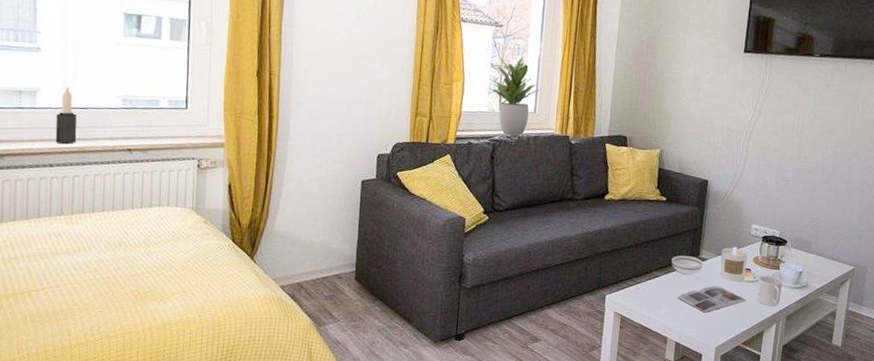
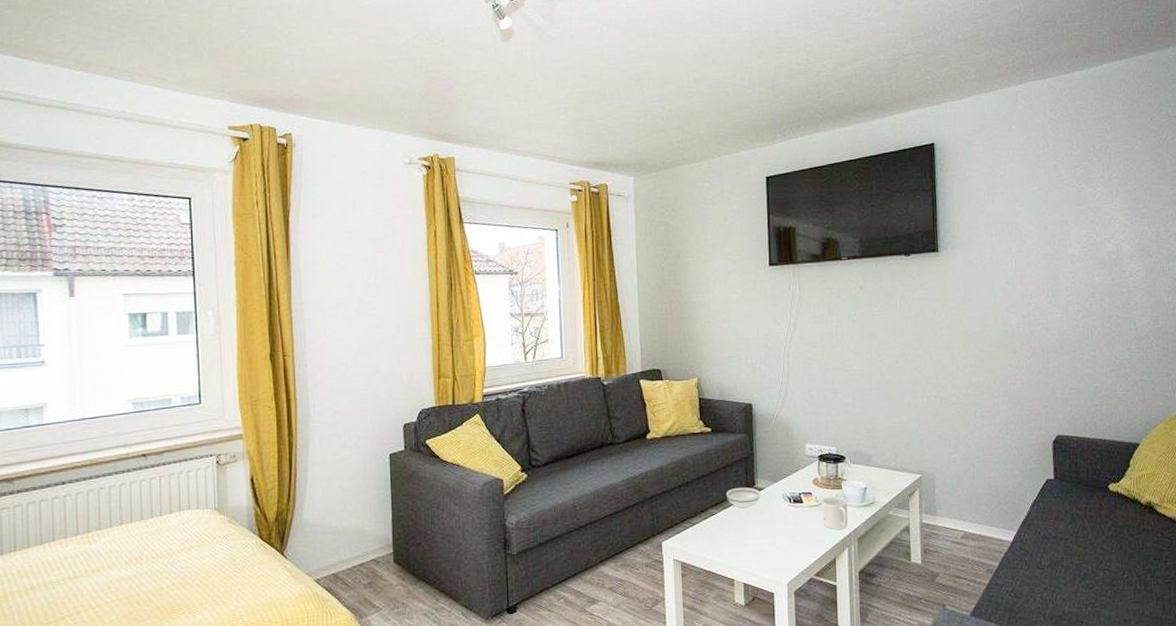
candle: present [55,87,77,144] -> none [65,398,88,458]
potted plant: present [488,56,541,136] -> none [511,301,565,386]
magazine: present [677,286,747,313] -> none [738,516,813,547]
candle: present [719,246,748,282] -> none [778,470,807,509]

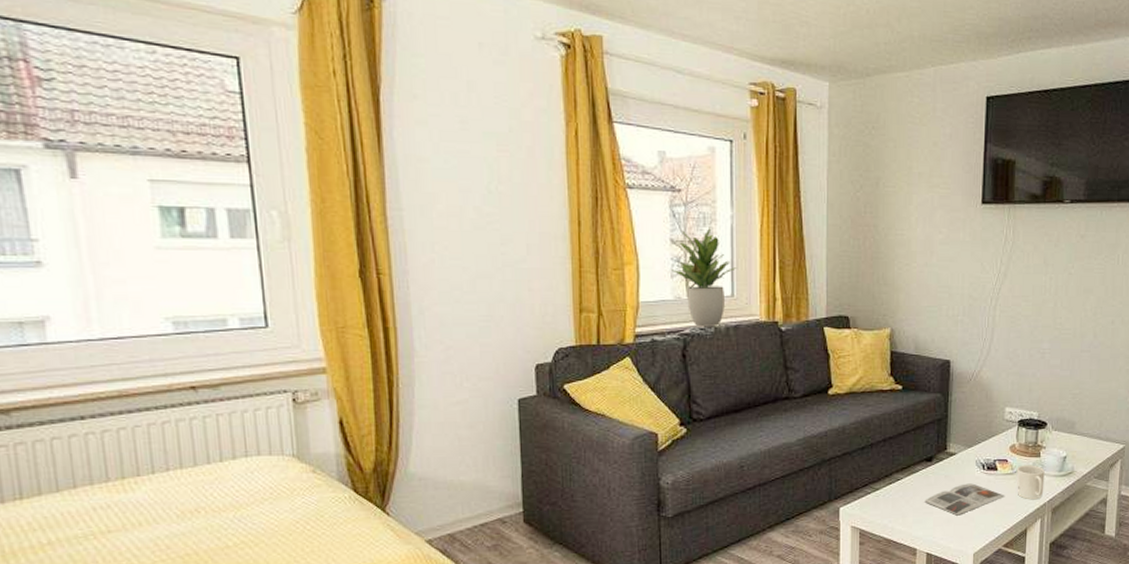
potted plant: none [511,301,565,386] -> present [670,226,737,327]
bowl: present [726,487,761,509] -> none [915,451,953,474]
magazine: none [738,516,813,547] -> present [924,483,1005,516]

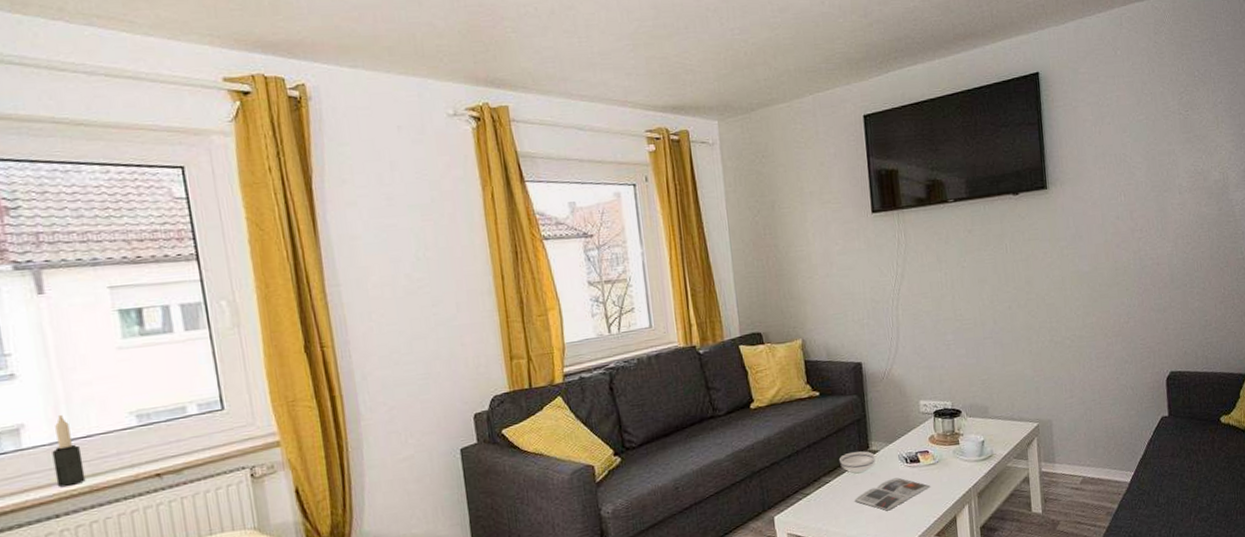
candle: none [79,312,115,387] -> present [52,415,86,487]
potted plant: present [670,226,737,327] -> none [590,265,652,360]
bowl: none [915,451,953,474] -> present [839,451,876,474]
mug: present [1016,465,1045,500] -> none [938,452,968,488]

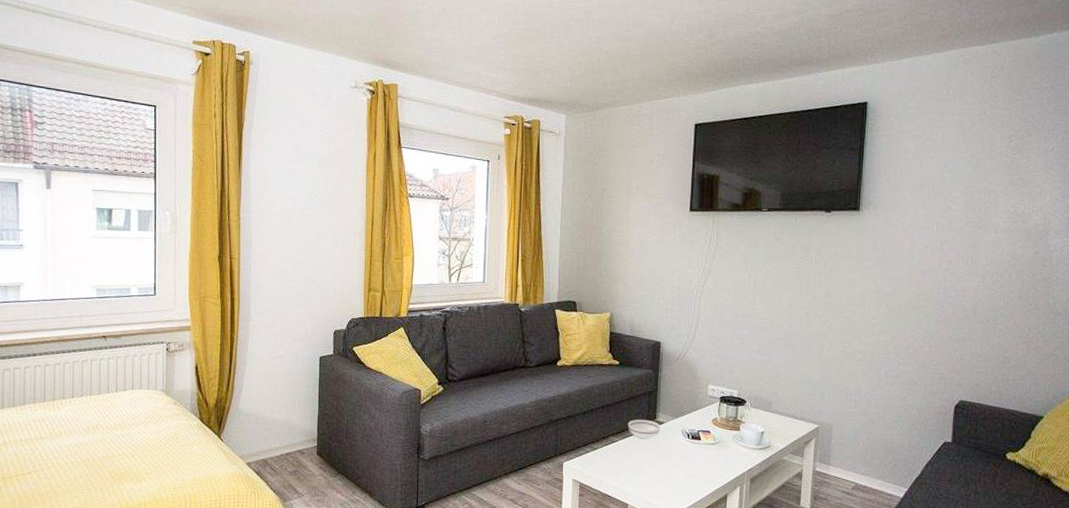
candle: present [52,415,86,487] -> none [37,280,57,334]
magazine: present [854,478,931,511] -> none [636,449,708,478]

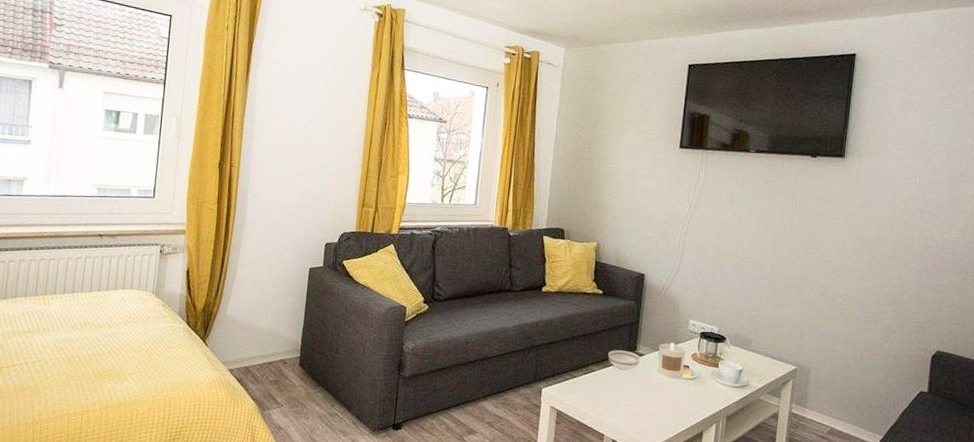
candle: none [678,408,706,445] -> present [657,342,686,379]

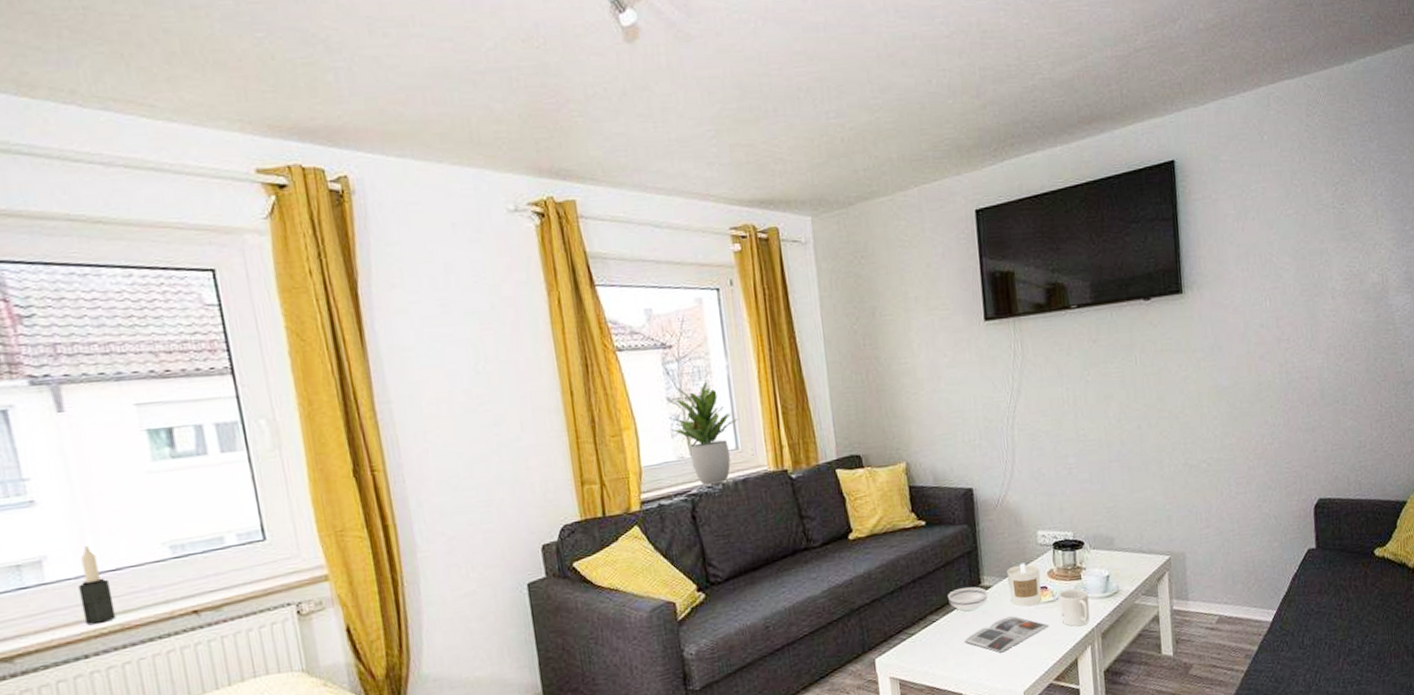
candle: none [36,177,57,229] -> present [78,546,116,625]
potted plant: none [431,150,481,227] -> present [670,379,739,486]
magazine: none [614,382,685,410] -> present [964,616,1050,653]
mug: none [695,372,722,406] -> present [1057,588,1090,627]

